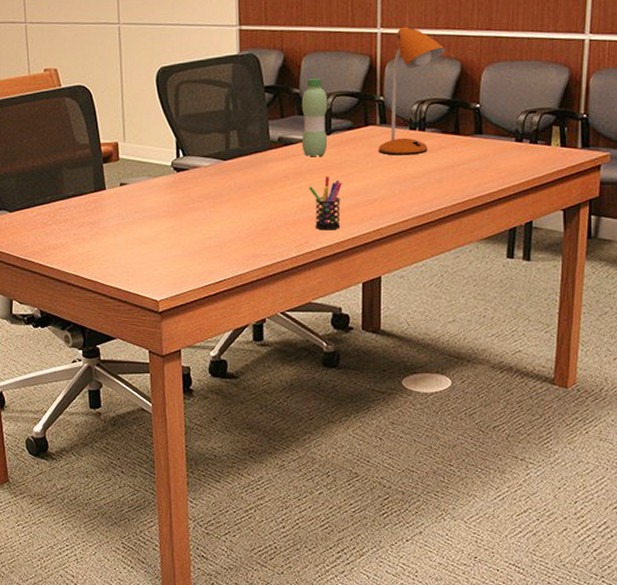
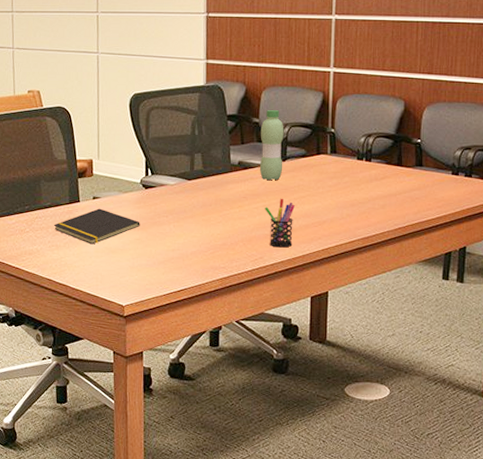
notepad: none [78,196,173,236] -> present [53,208,140,245]
desk lamp: present [379,26,445,155] -> none [329,67,391,183]

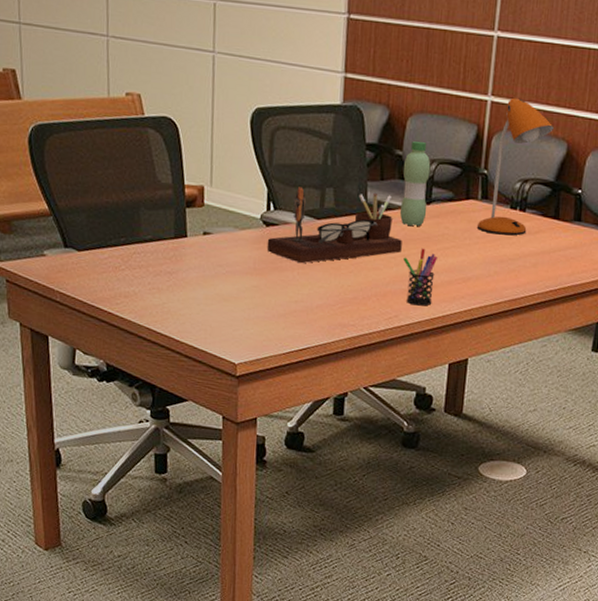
notepad: present [53,208,140,245] -> none [154,246,259,290]
desk organizer: none [146,154,263,218] -> present [266,187,402,264]
desk lamp: none [329,67,391,183] -> present [478,97,554,236]

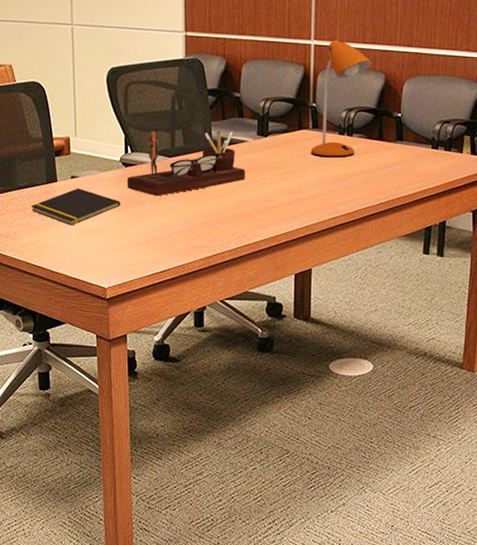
notepad: none [154,246,259,290] -> present [30,188,121,226]
water bottle: present [399,141,431,227] -> none [241,84,266,157]
pen holder: present [403,248,437,306] -> none [247,174,277,225]

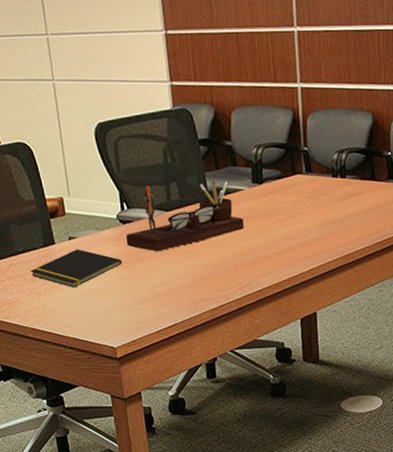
desk lamp: present [311,40,371,158] -> none [306,81,358,201]

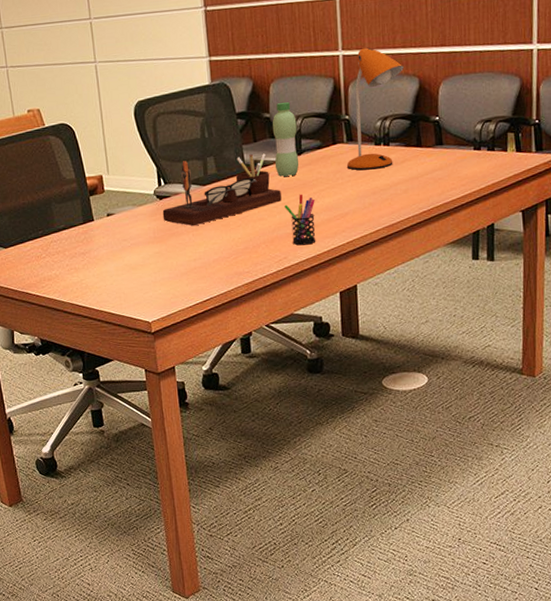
notepad: present [30,249,122,288] -> none [69,225,159,263]
water bottle: none [234,131,261,206] -> present [272,102,299,177]
pen holder: none [247,222,278,273] -> present [284,194,316,246]
desk lamp: none [306,81,358,201] -> present [347,47,404,170]

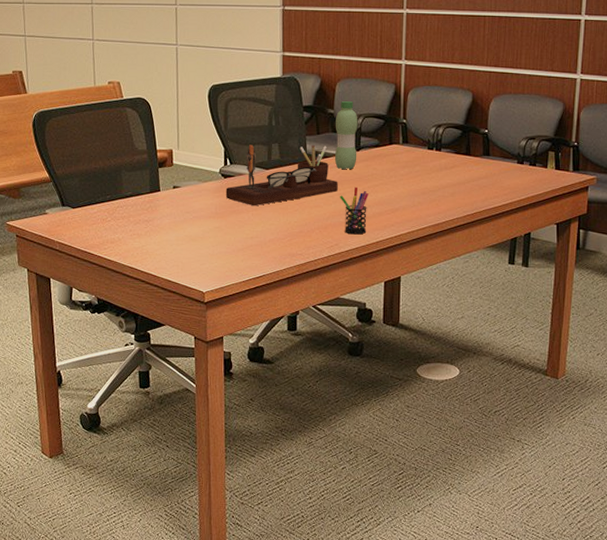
desk lamp: present [347,47,404,170] -> none [401,60,459,171]

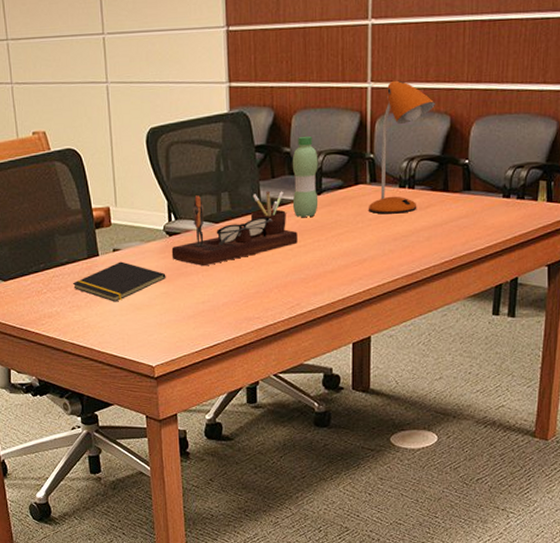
notepad: none [134,197,220,233] -> present [72,261,166,302]
pen holder: present [340,187,369,235] -> none [300,236,332,292]
desk lamp: none [401,60,459,171] -> present [369,80,435,214]

